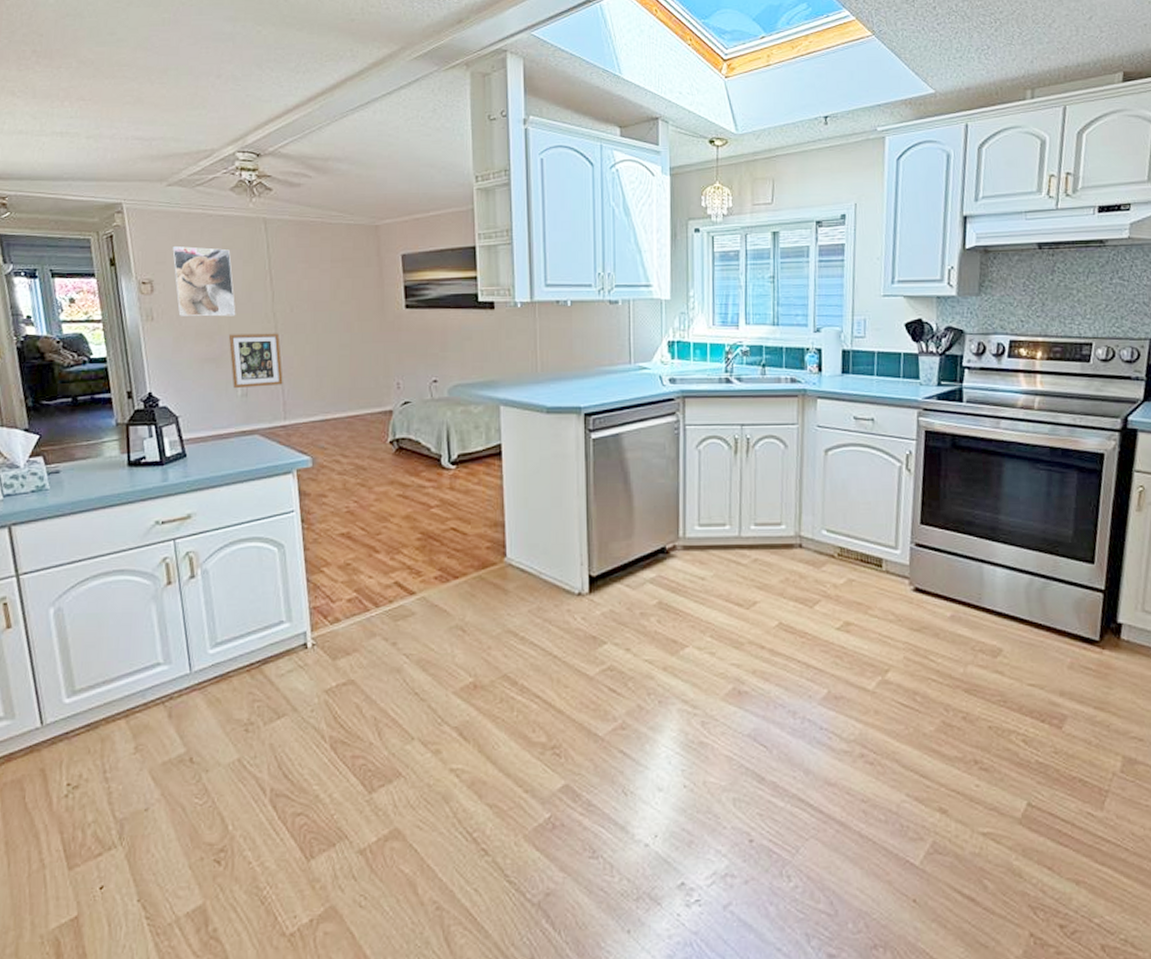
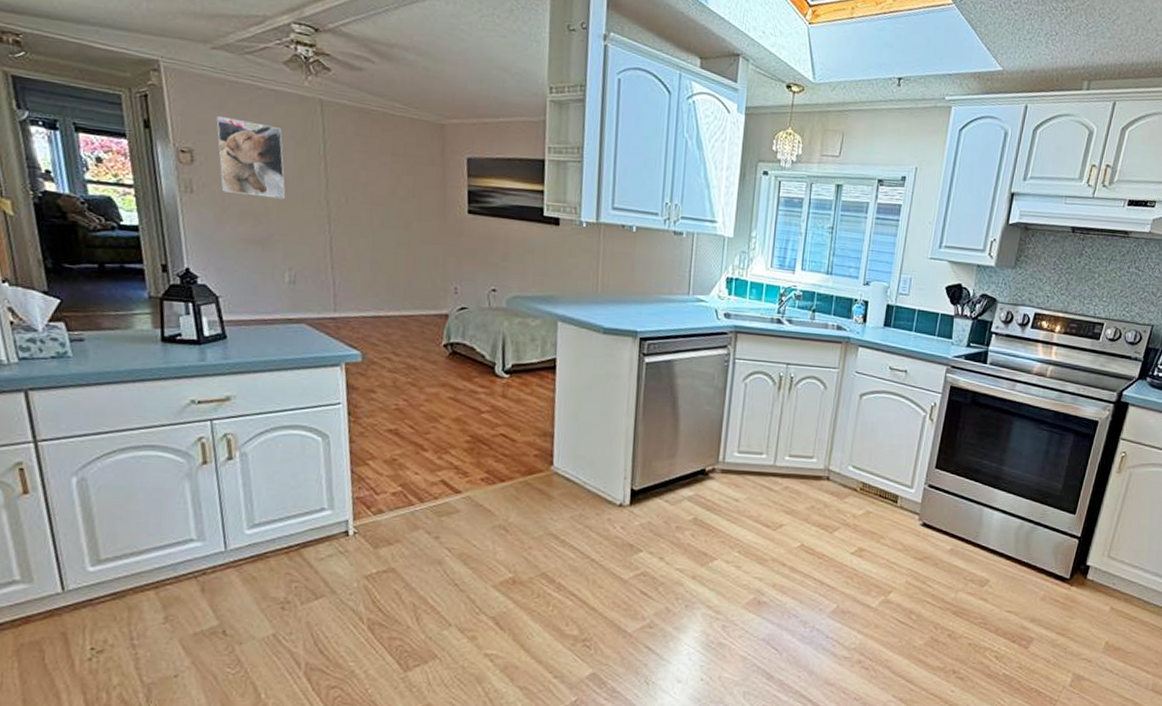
wall art: present [228,333,283,389] -> none [276,217,335,277]

